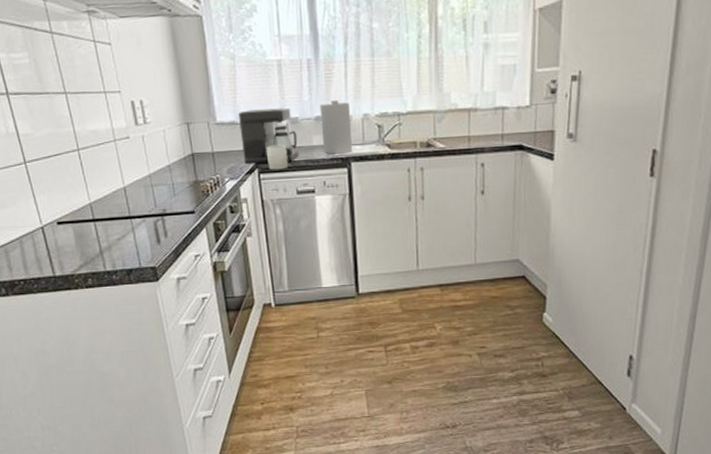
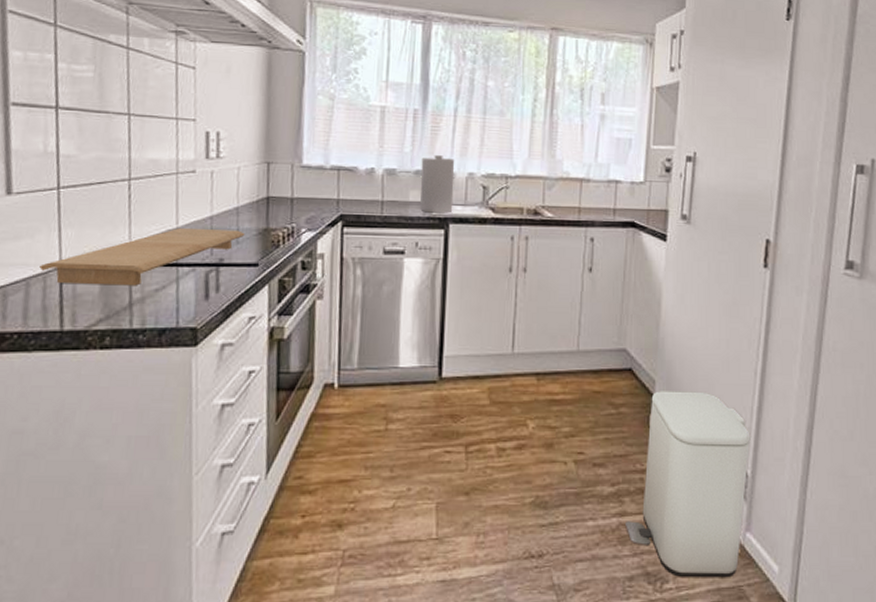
cutting board: none [26,184,180,239] -> present [39,228,245,286]
coffee maker: present [237,107,299,164] -> none [327,155,393,217]
mug: present [267,144,289,170] -> none [354,196,379,225]
pedal bin: none [524,291,636,439] -> present [624,391,751,578]

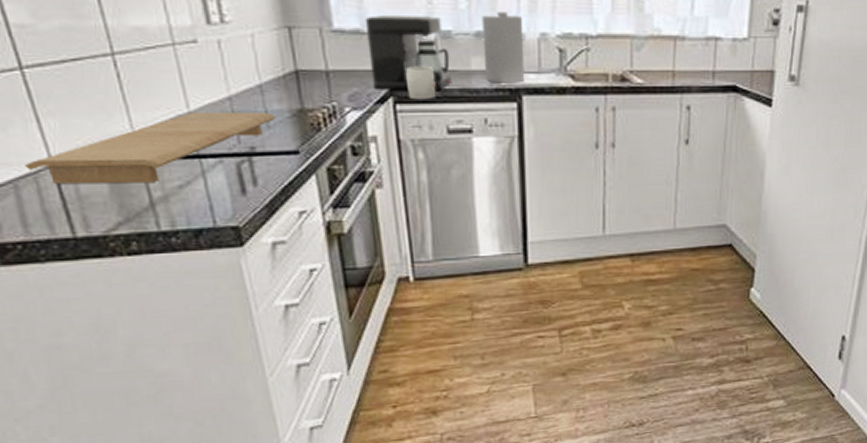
coffee maker: none [327,155,393,217] -> present [364,15,451,90]
mug: none [354,196,379,225] -> present [406,65,437,100]
pedal bin: present [624,391,751,578] -> none [723,263,851,432]

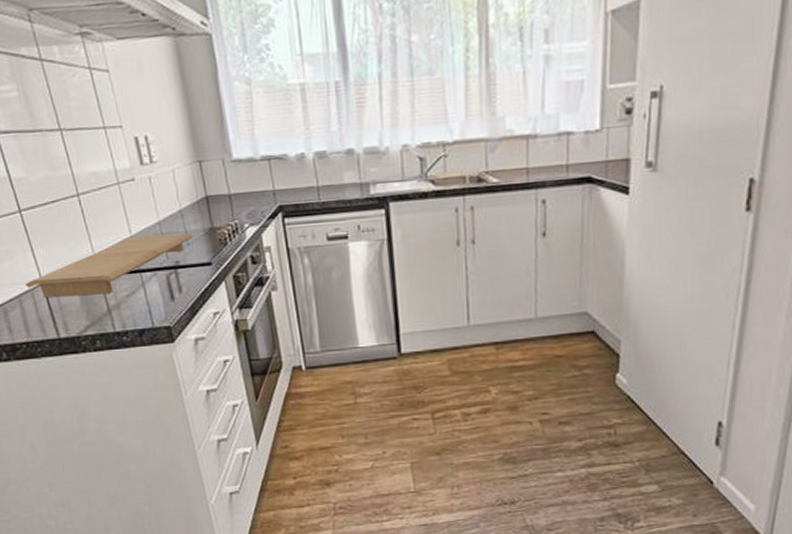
coffee maker: present [364,15,451,90] -> none [256,140,328,208]
mug: present [406,65,437,100] -> none [291,183,317,214]
paper towel holder: present [481,12,525,83] -> none [351,130,391,194]

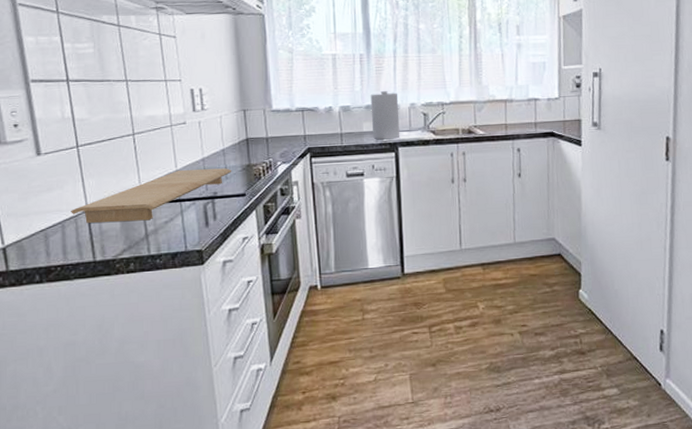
paper towel holder: none [351,130,391,194] -> present [370,91,400,140]

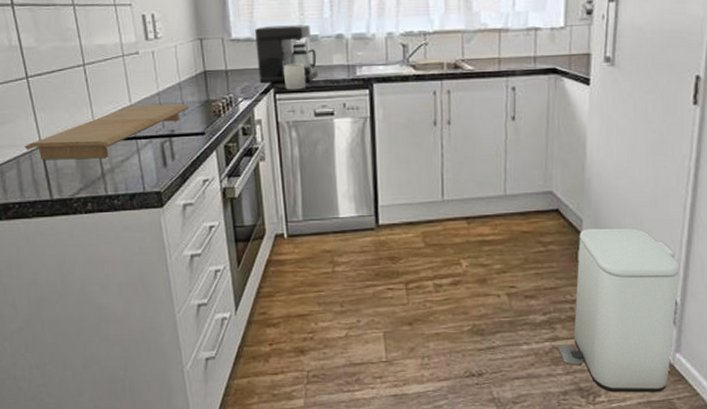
coffee maker: none [293,97,349,149] -> present [254,24,318,84]
mug: none [319,130,339,154] -> present [284,63,306,90]
paper towel holder: present [370,91,400,140] -> none [341,18,376,75]
pedal bin: none [564,268,665,419] -> present [557,228,680,393]

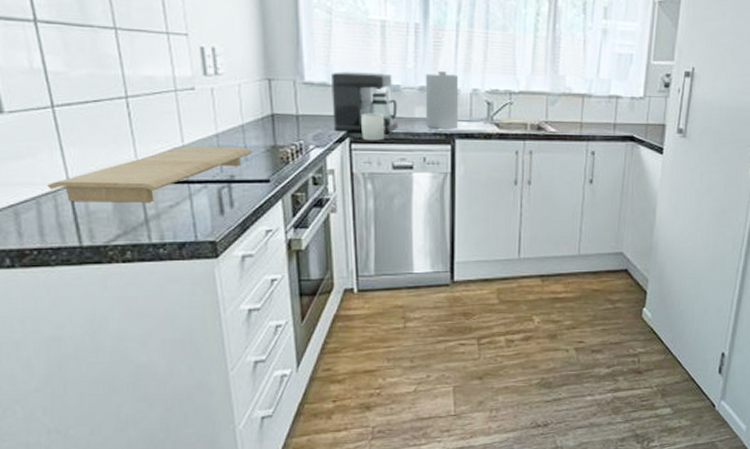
paper towel holder: none [341,18,376,75] -> present [425,71,459,129]
pedal bin: present [557,228,680,393] -> none [618,288,730,437]

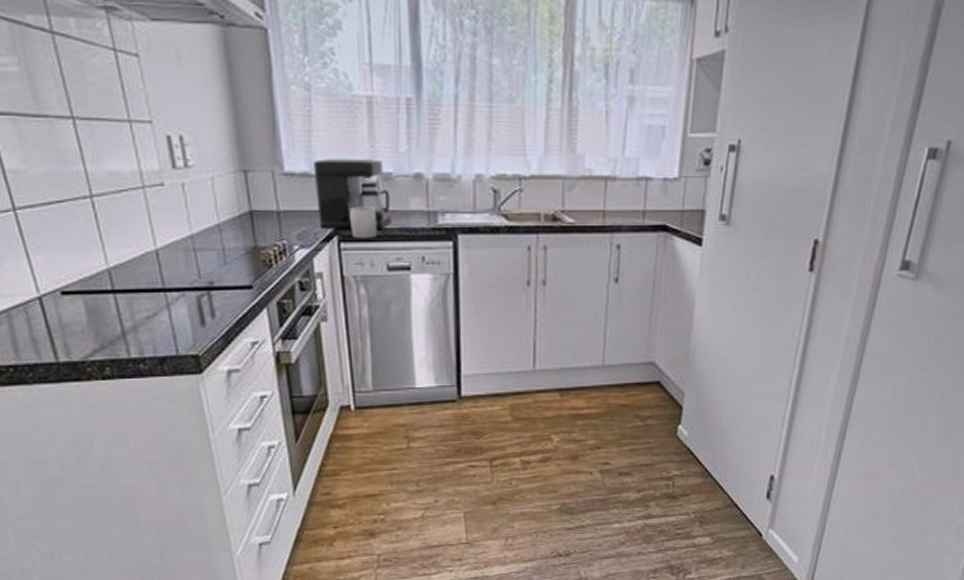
cutting board: present [47,146,254,203] -> none [17,250,233,315]
paper towel holder: present [425,71,459,129] -> none [420,155,461,223]

